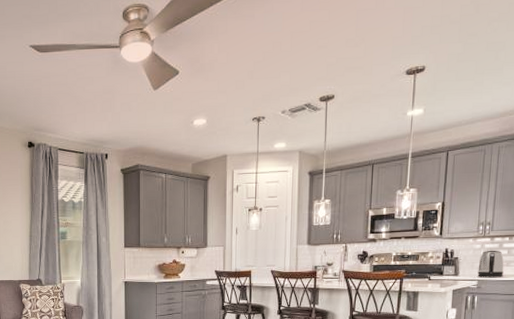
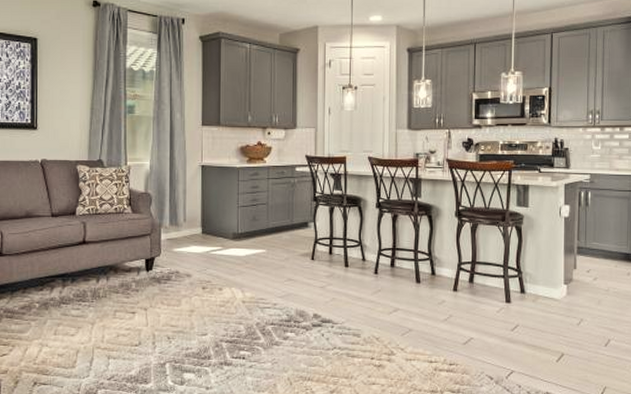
kettle: present [477,250,504,278] -> none [589,141,617,172]

